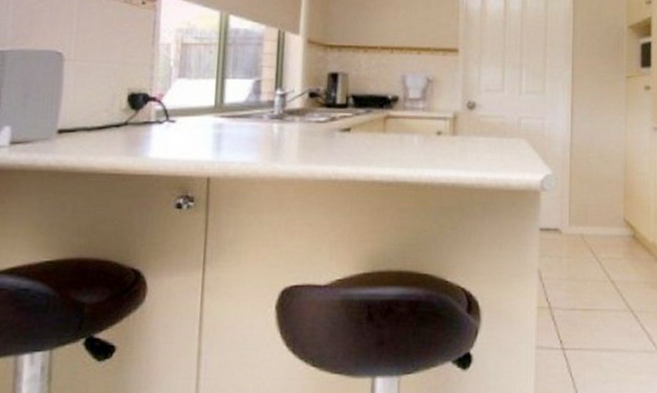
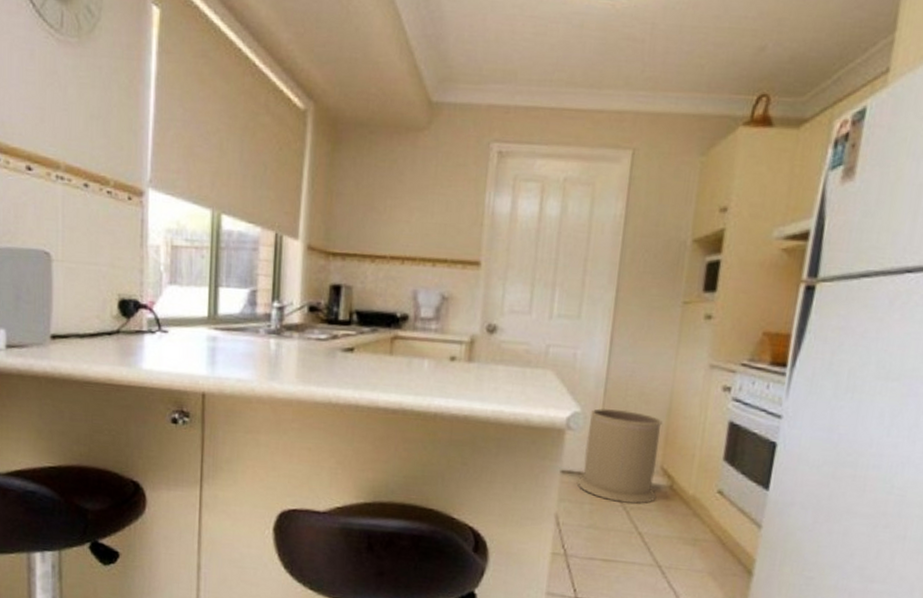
trash can: none [555,169,622,255] -> present [578,407,662,505]

